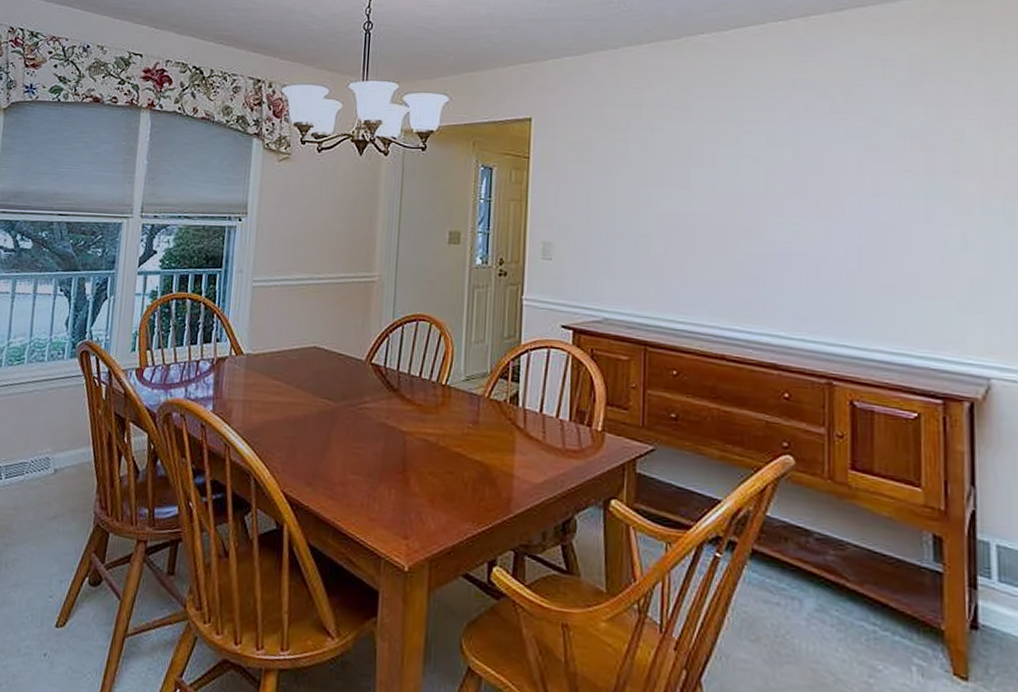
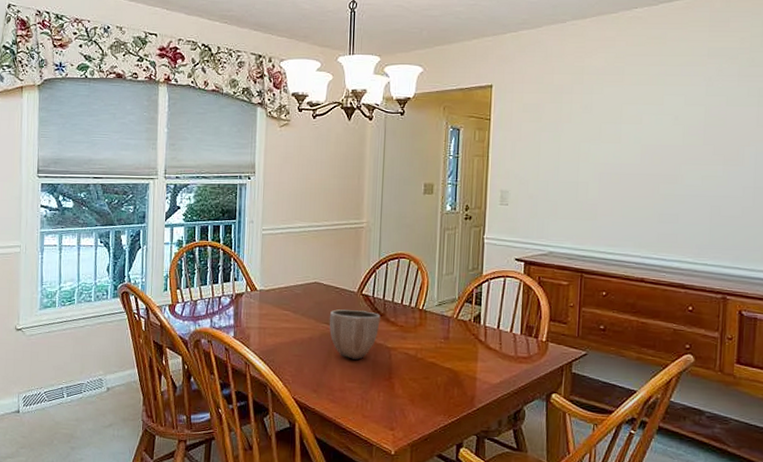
decorative bowl: none [330,381,394,446] -> present [329,309,380,360]

